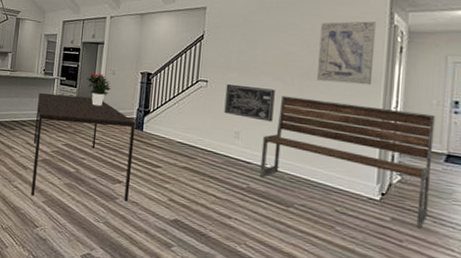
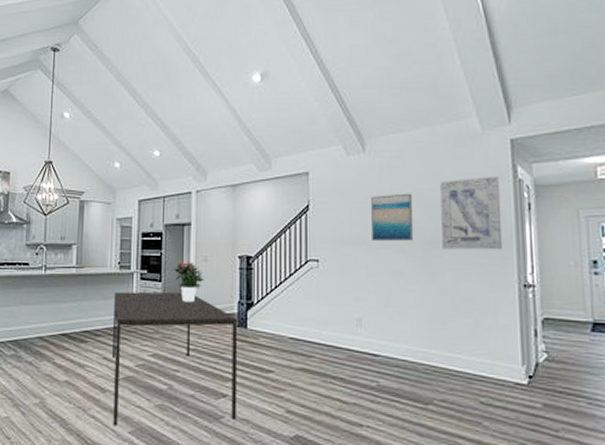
wall art: present [224,83,275,122] -> none [341,261,398,303]
wall art: none [255,30,296,71] -> present [371,193,414,242]
bench: present [259,95,435,229] -> none [389,270,581,414]

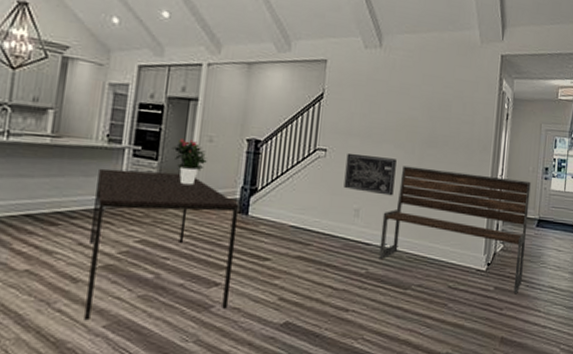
wall art: none [341,261,398,303] -> present [344,152,397,196]
wall art: present [371,193,414,242] -> none [378,91,418,138]
bench: none [389,270,581,414] -> present [379,165,531,295]
wall art: present [440,177,502,250] -> none [436,85,489,153]

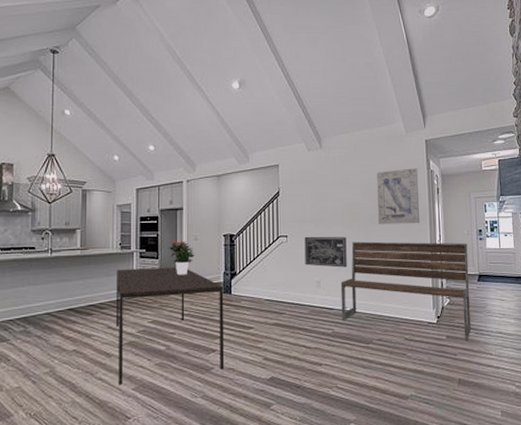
wall art: none [436,85,489,153] -> present [377,168,419,224]

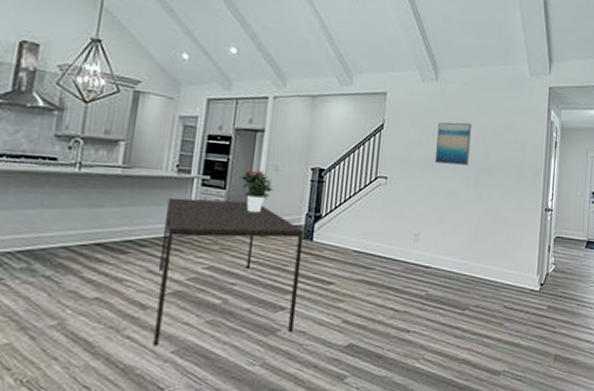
wall art: present [304,236,347,268] -> none [404,180,453,221]
wall art: none [327,181,358,220] -> present [435,122,472,166]
bench: present [340,241,471,341] -> none [438,192,579,313]
wall art: present [377,168,419,224] -> none [490,115,538,179]

